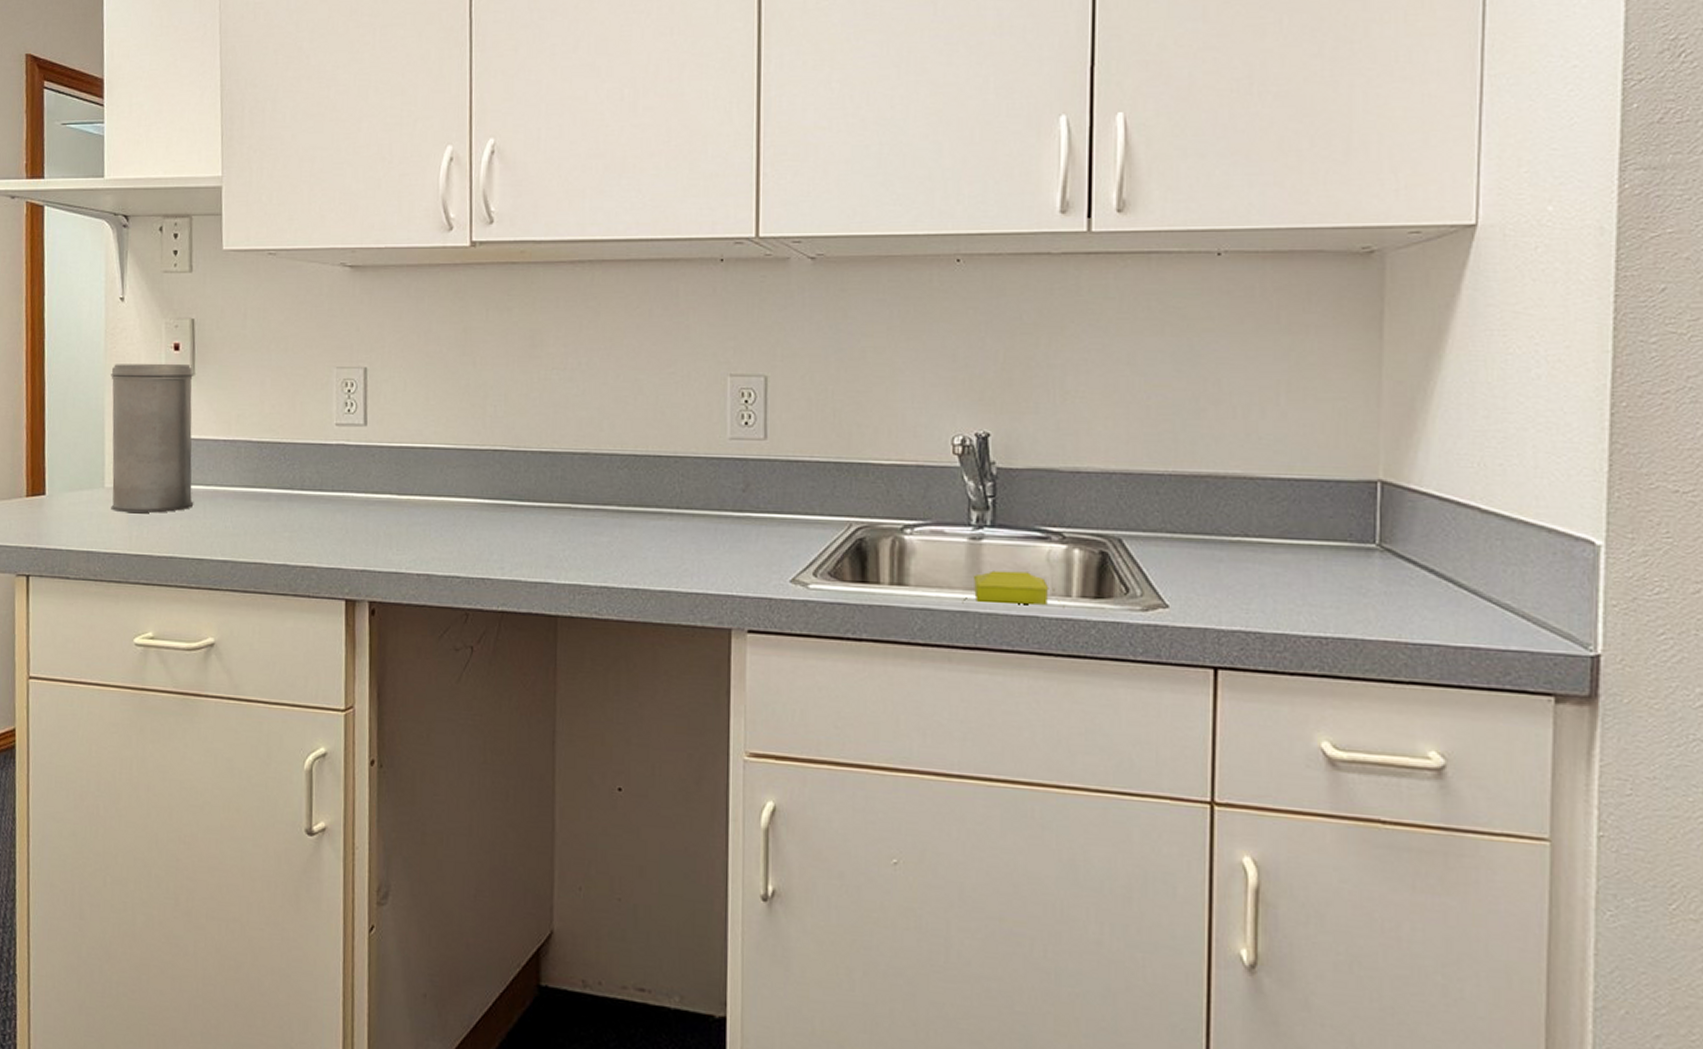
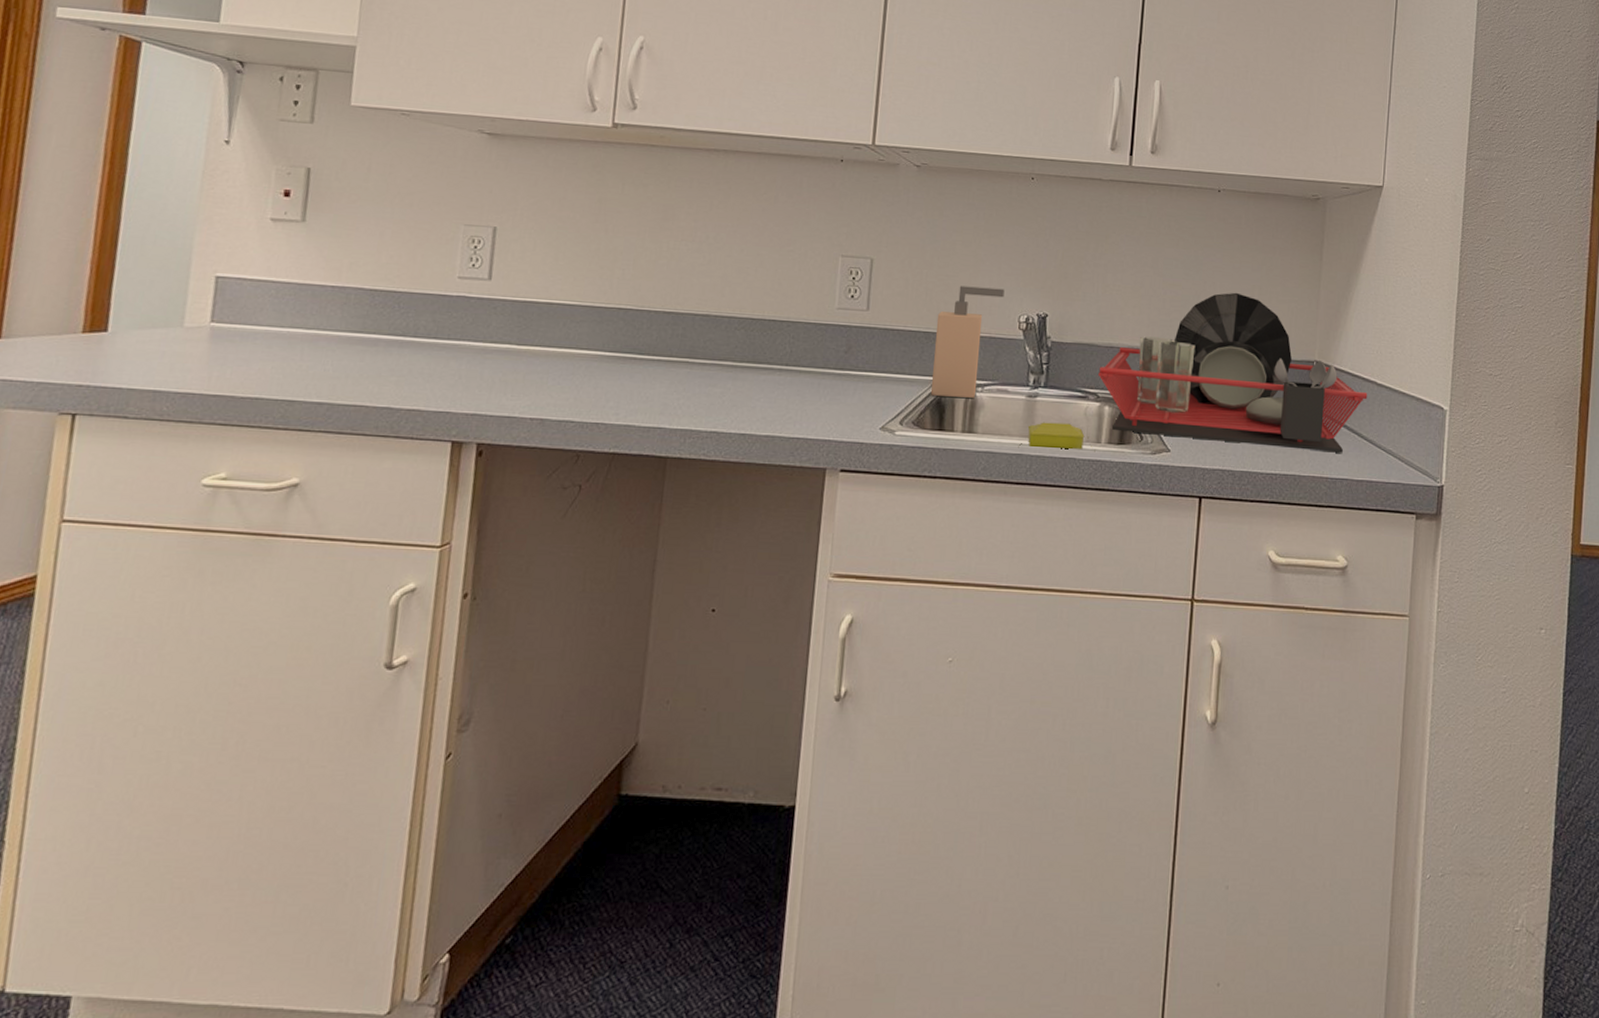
canister: present [111,363,194,514] -> none [189,205,303,354]
soap dispenser: none [847,403,931,542] -> present [930,286,1005,398]
dish rack: none [1062,391,1466,609] -> present [1098,292,1368,453]

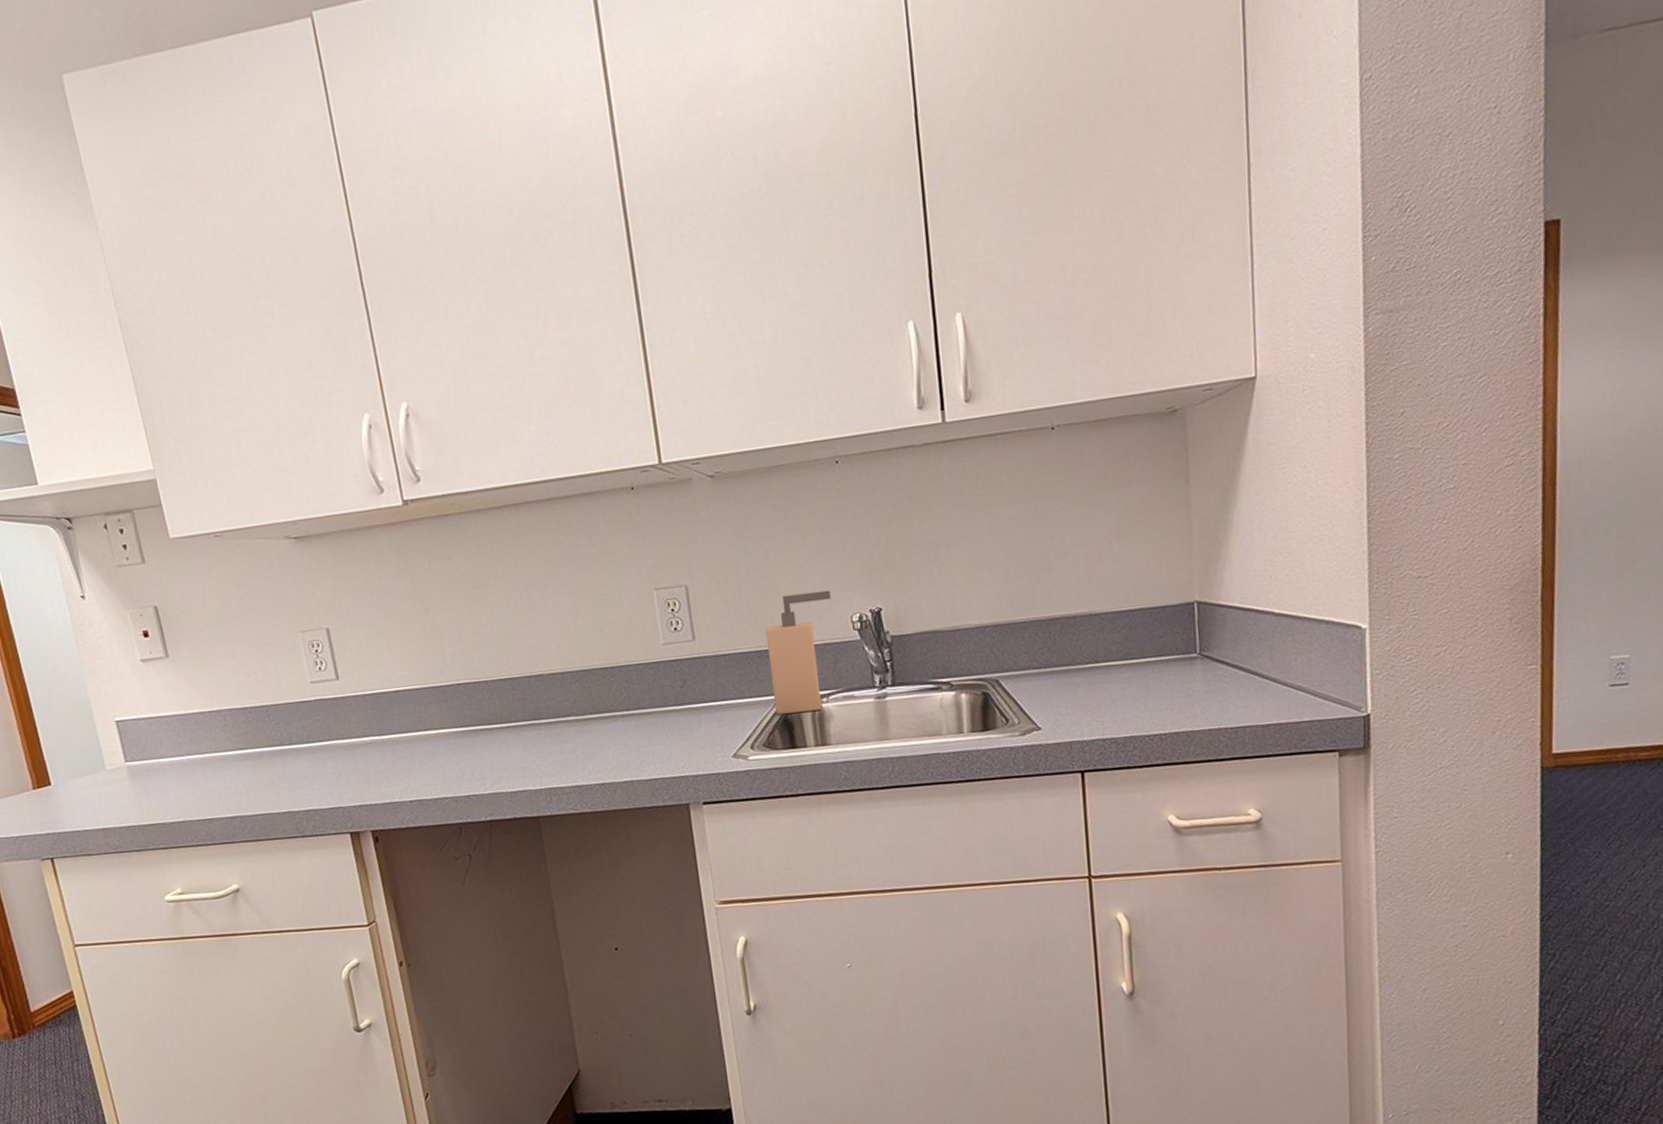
sponge: present [1018,422,1096,452] -> none [876,718,959,753]
dish rack: present [1098,292,1368,453] -> none [948,541,1265,718]

